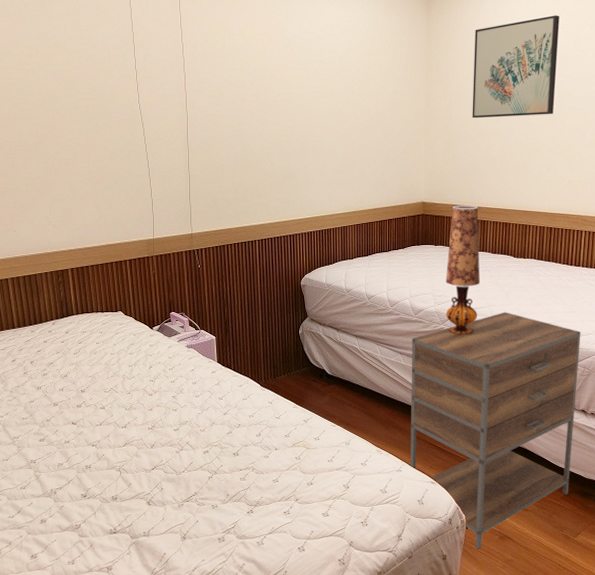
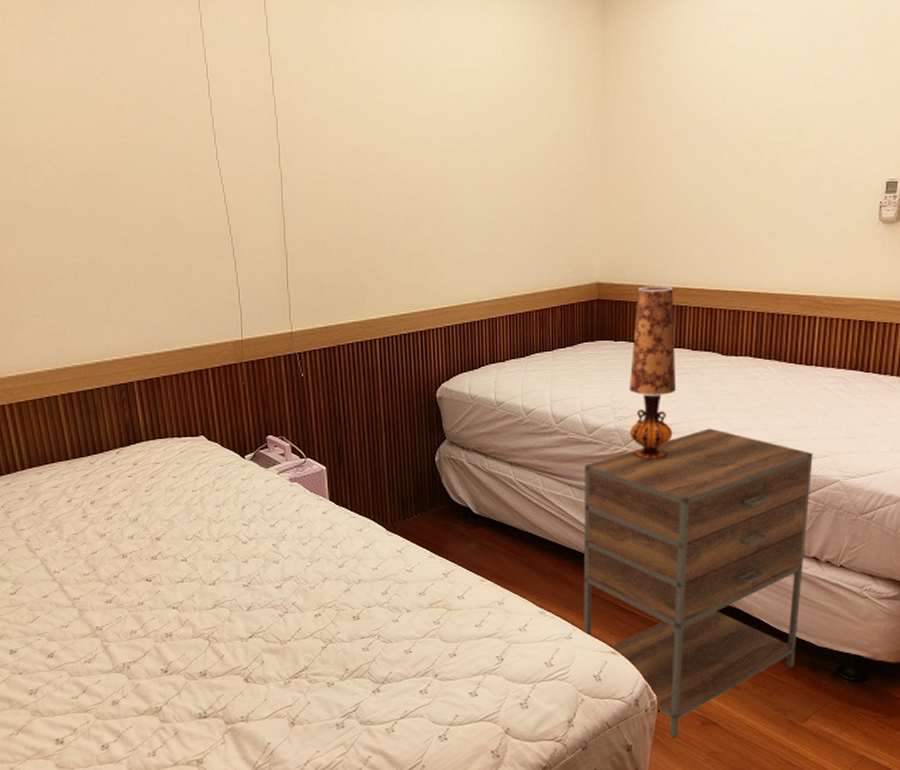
wall art: present [472,15,559,119] -> none [665,18,787,167]

